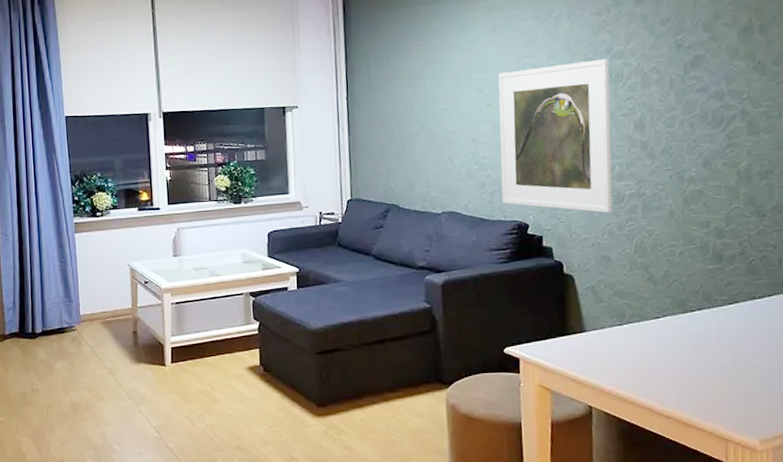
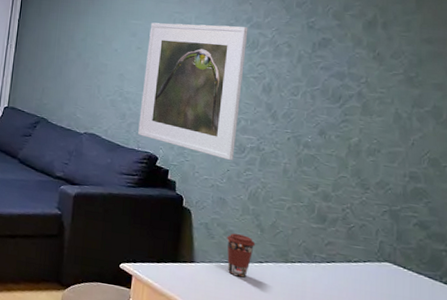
coffee cup: none [617,292,649,338] -> present [227,233,256,278]

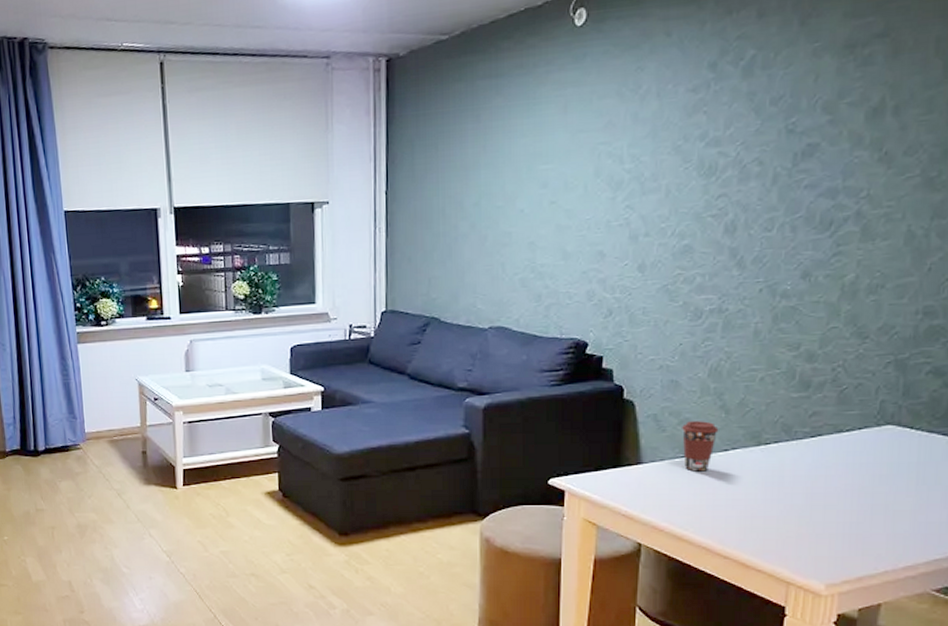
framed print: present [138,22,248,161] -> none [560,146,703,332]

